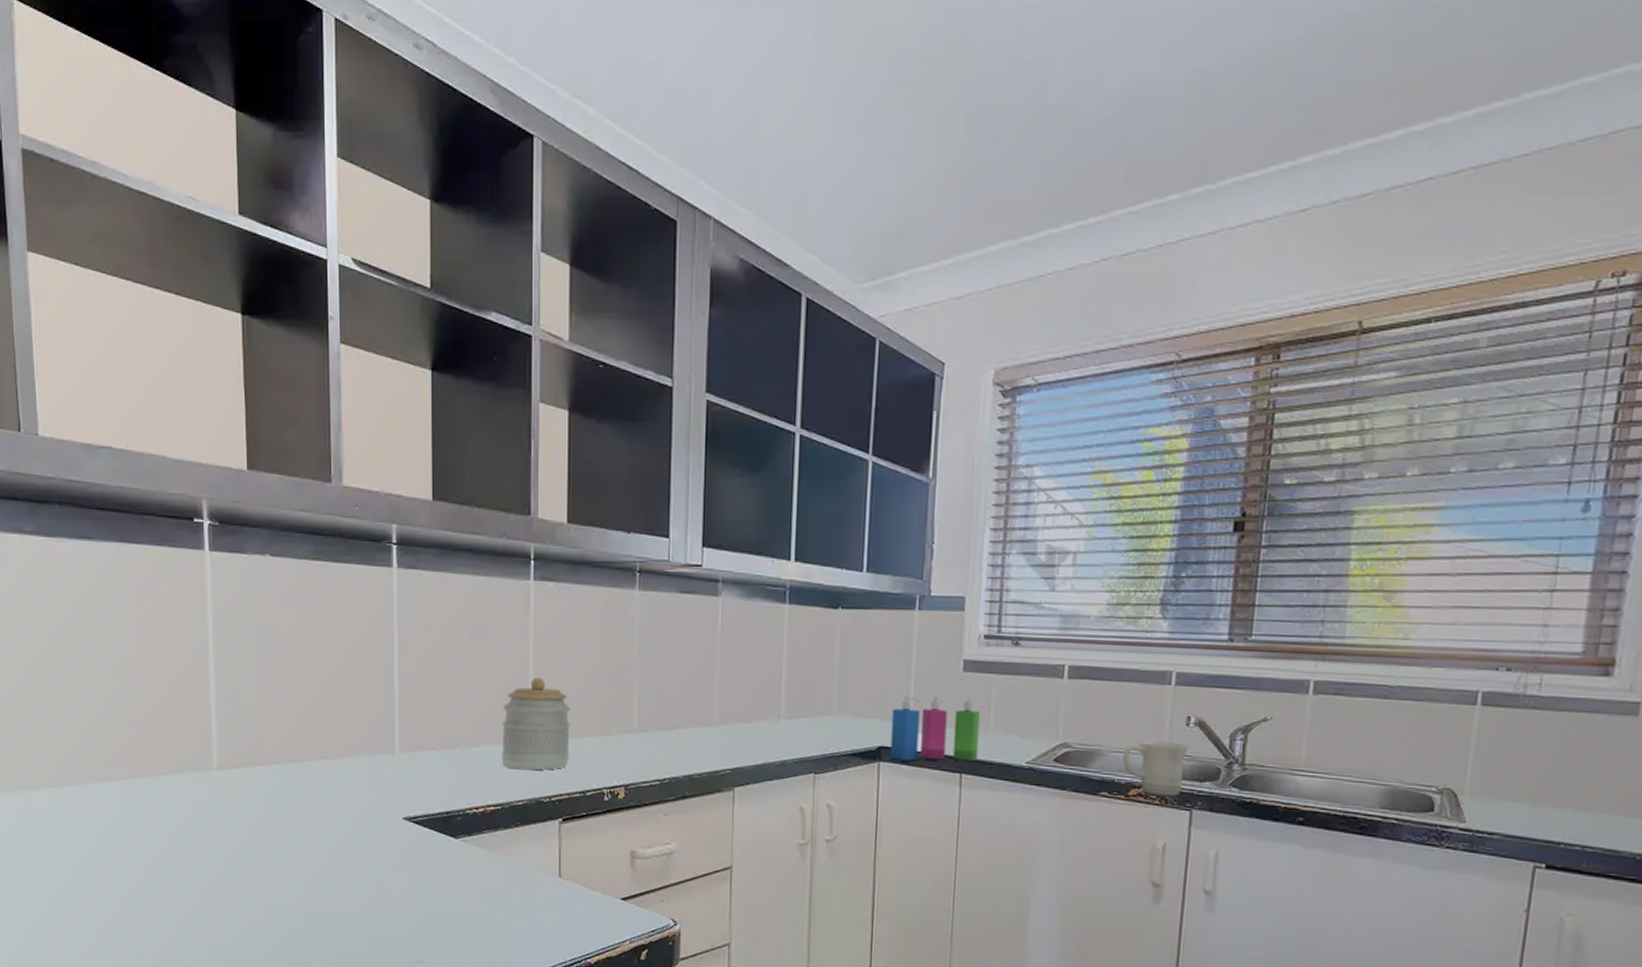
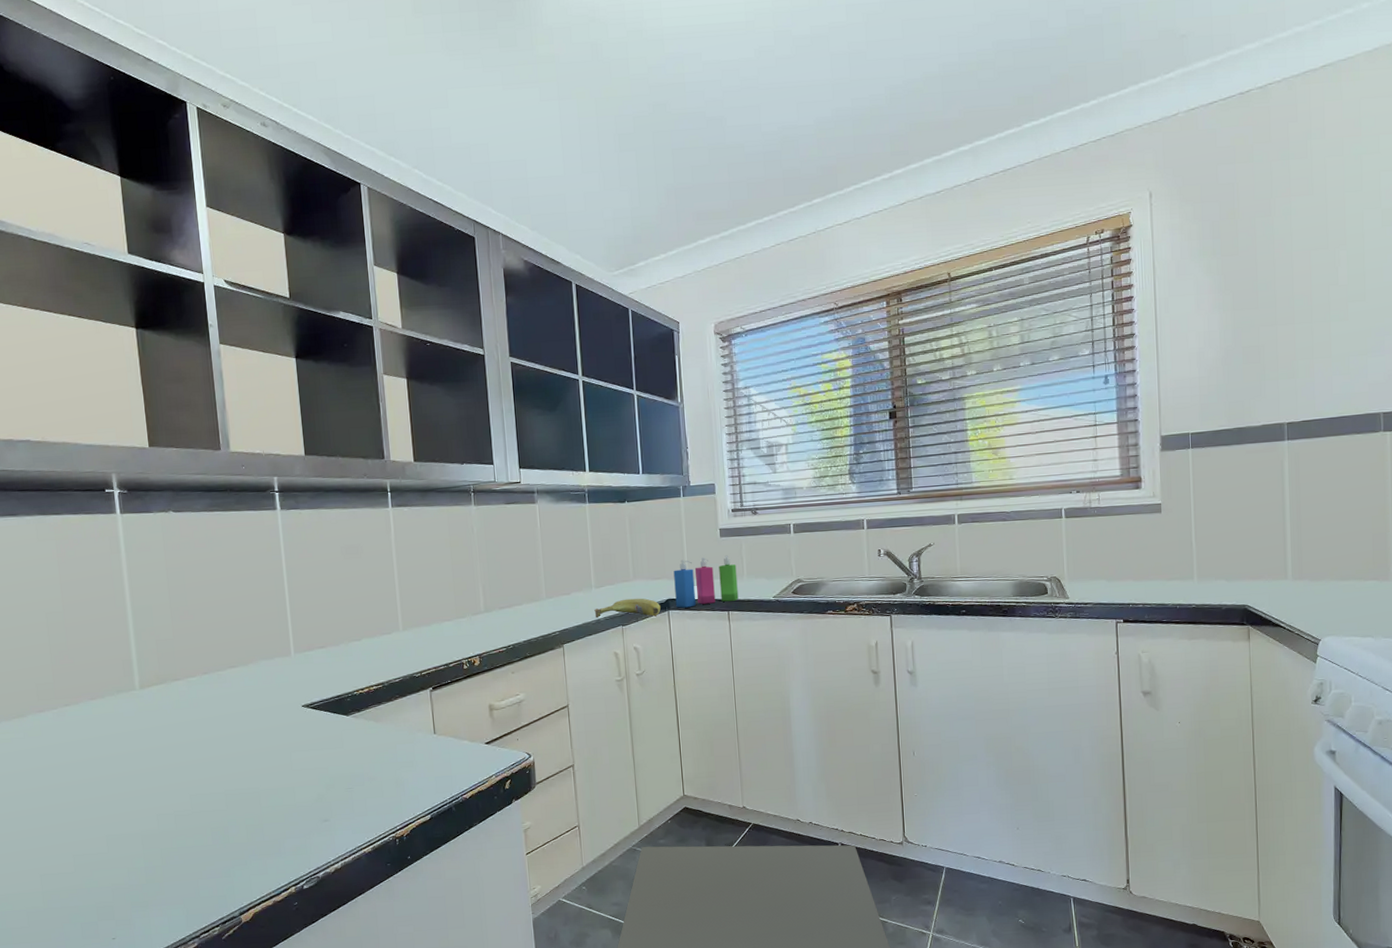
jar: present [501,677,572,771] -> none [376,581,434,655]
fruit: none [779,738,869,767] -> present [594,598,661,619]
mug: present [1122,740,1188,798] -> none [838,569,883,609]

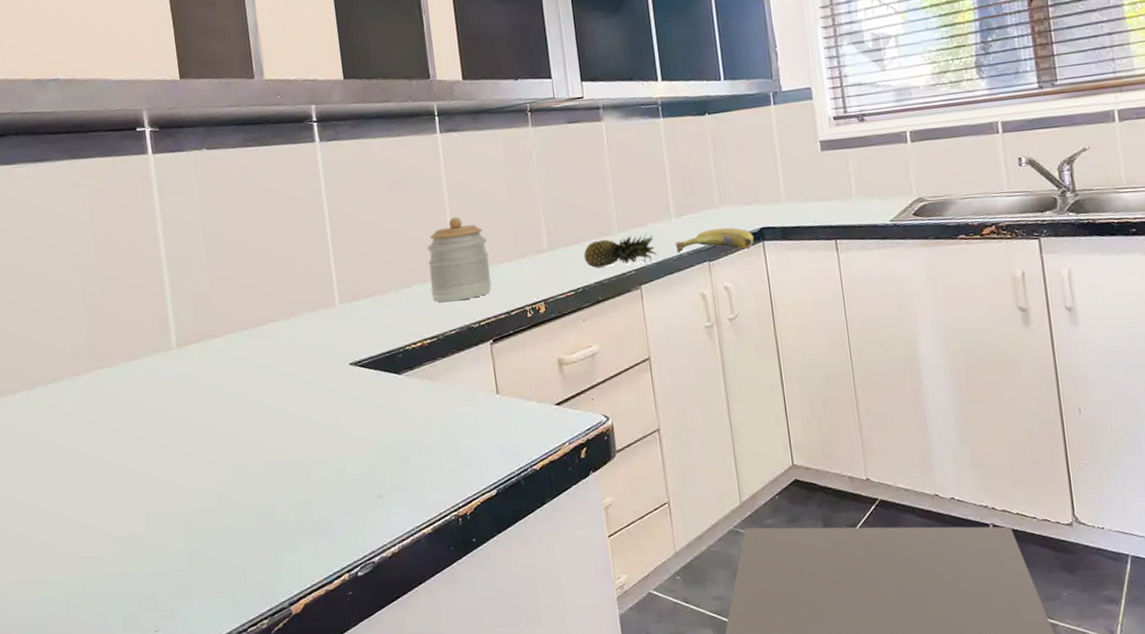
jar: none [376,581,434,655] -> present [427,217,492,303]
fruit: none [515,601,579,629] -> present [583,233,658,269]
soap dispenser: present [673,555,739,608] -> none [767,172,848,238]

